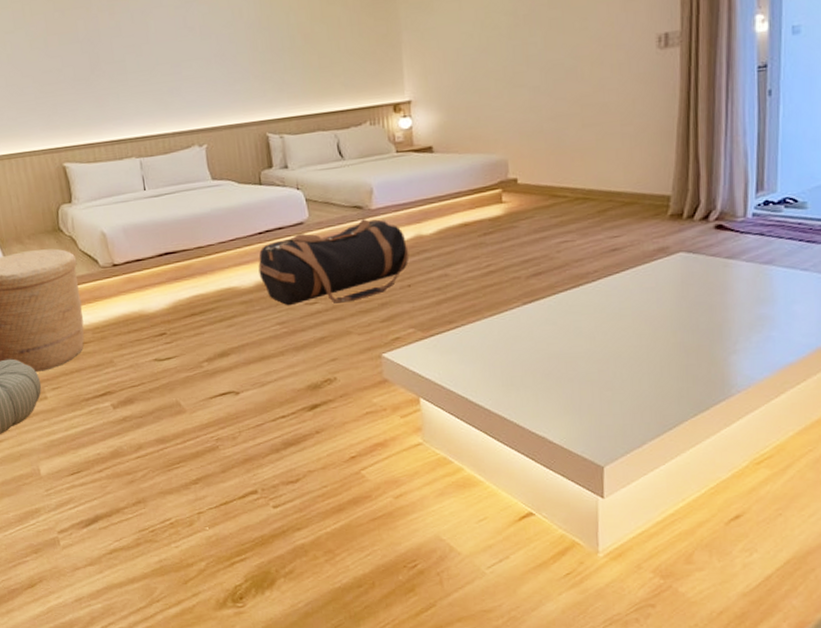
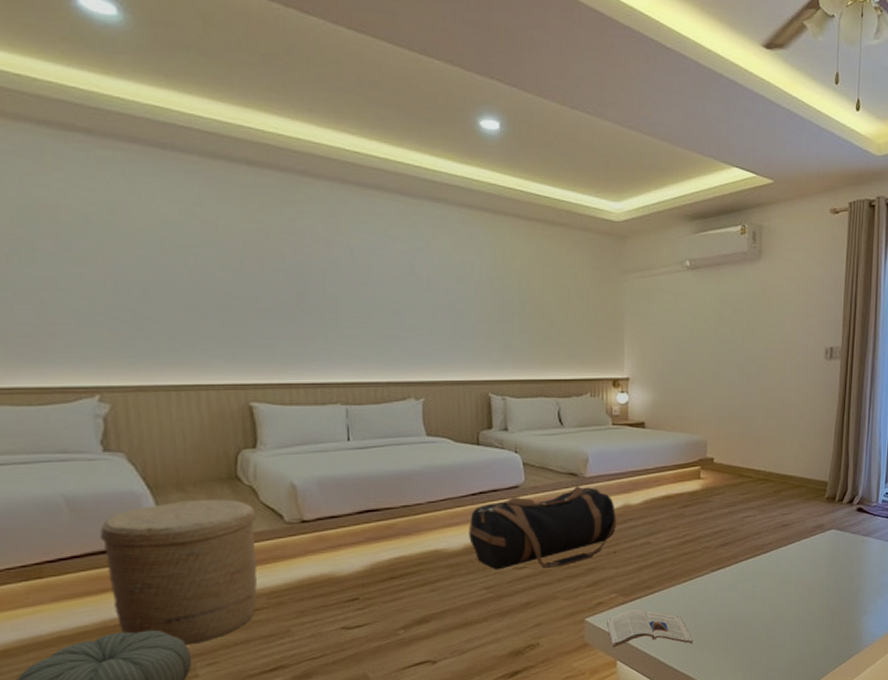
magazine: none [406,344,506,384] -> present [607,608,693,647]

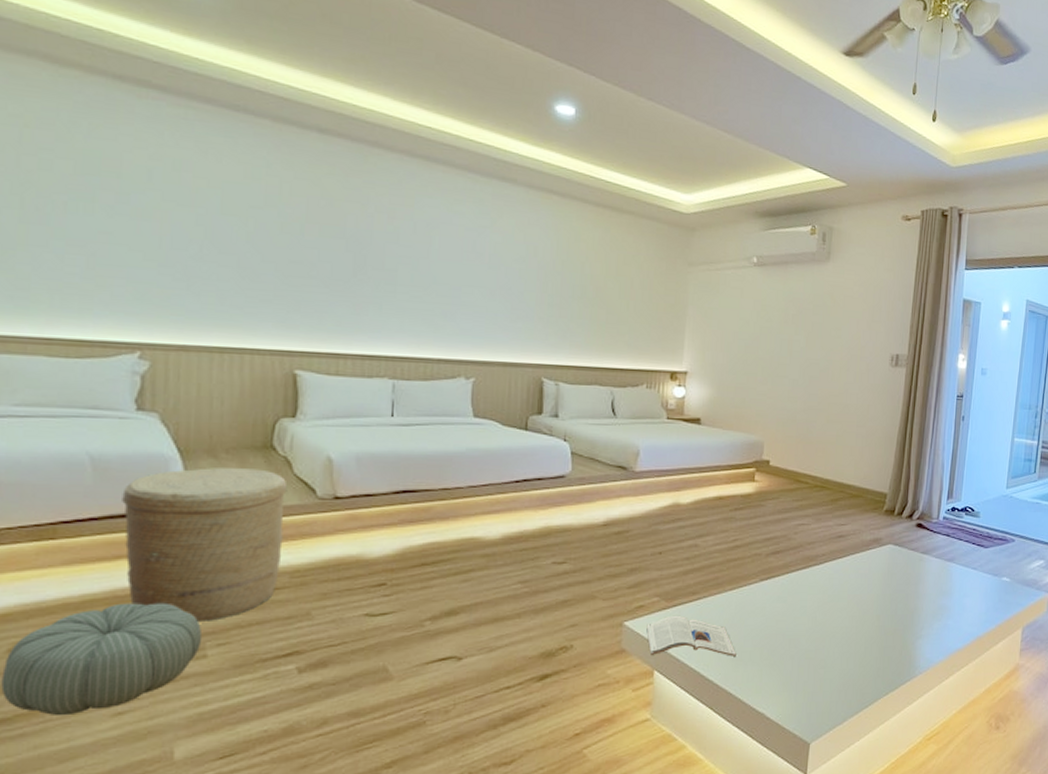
duffel bag: present [469,486,617,570] -> none [508,480,665,565]

